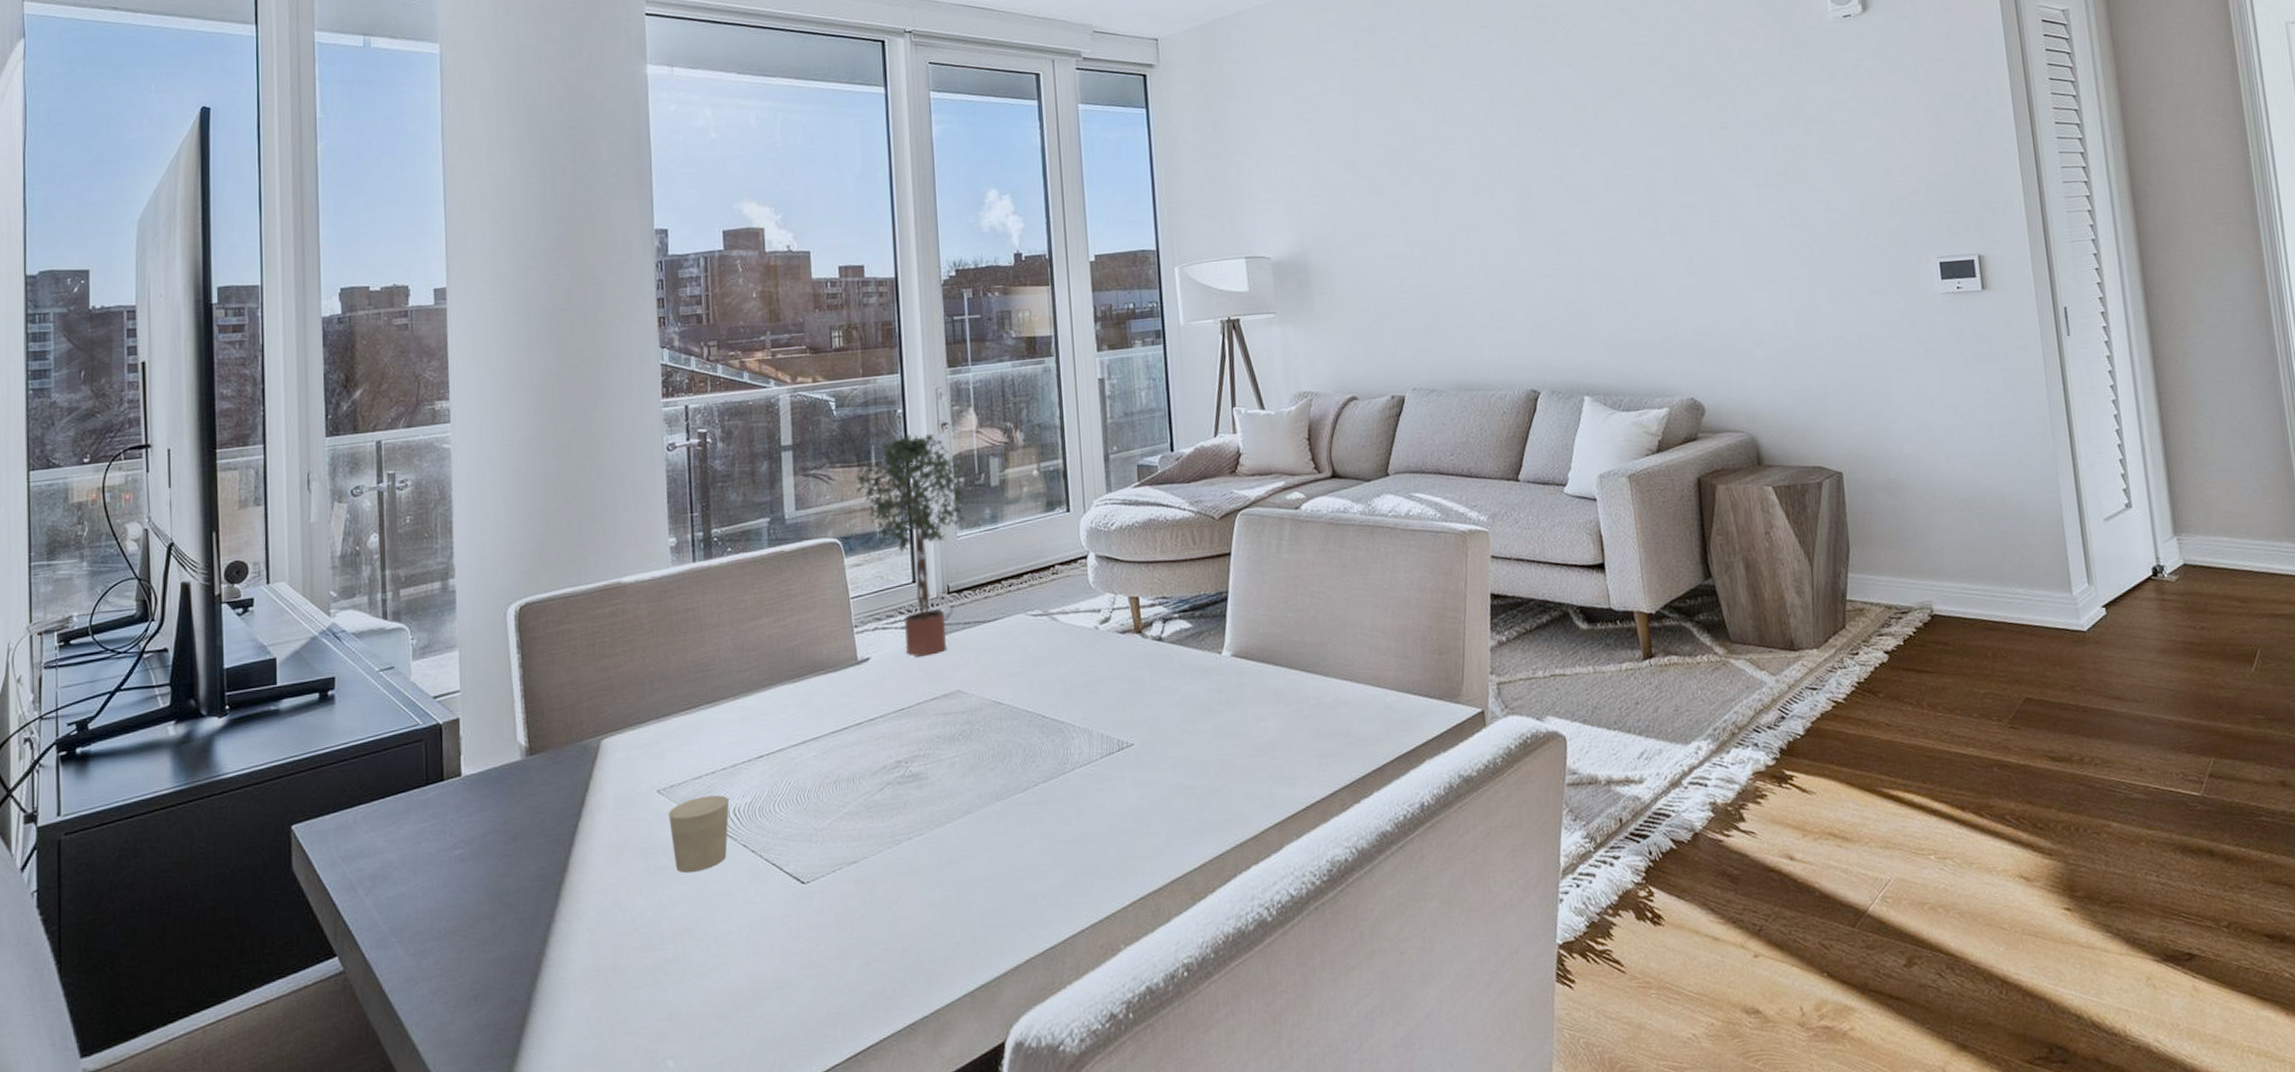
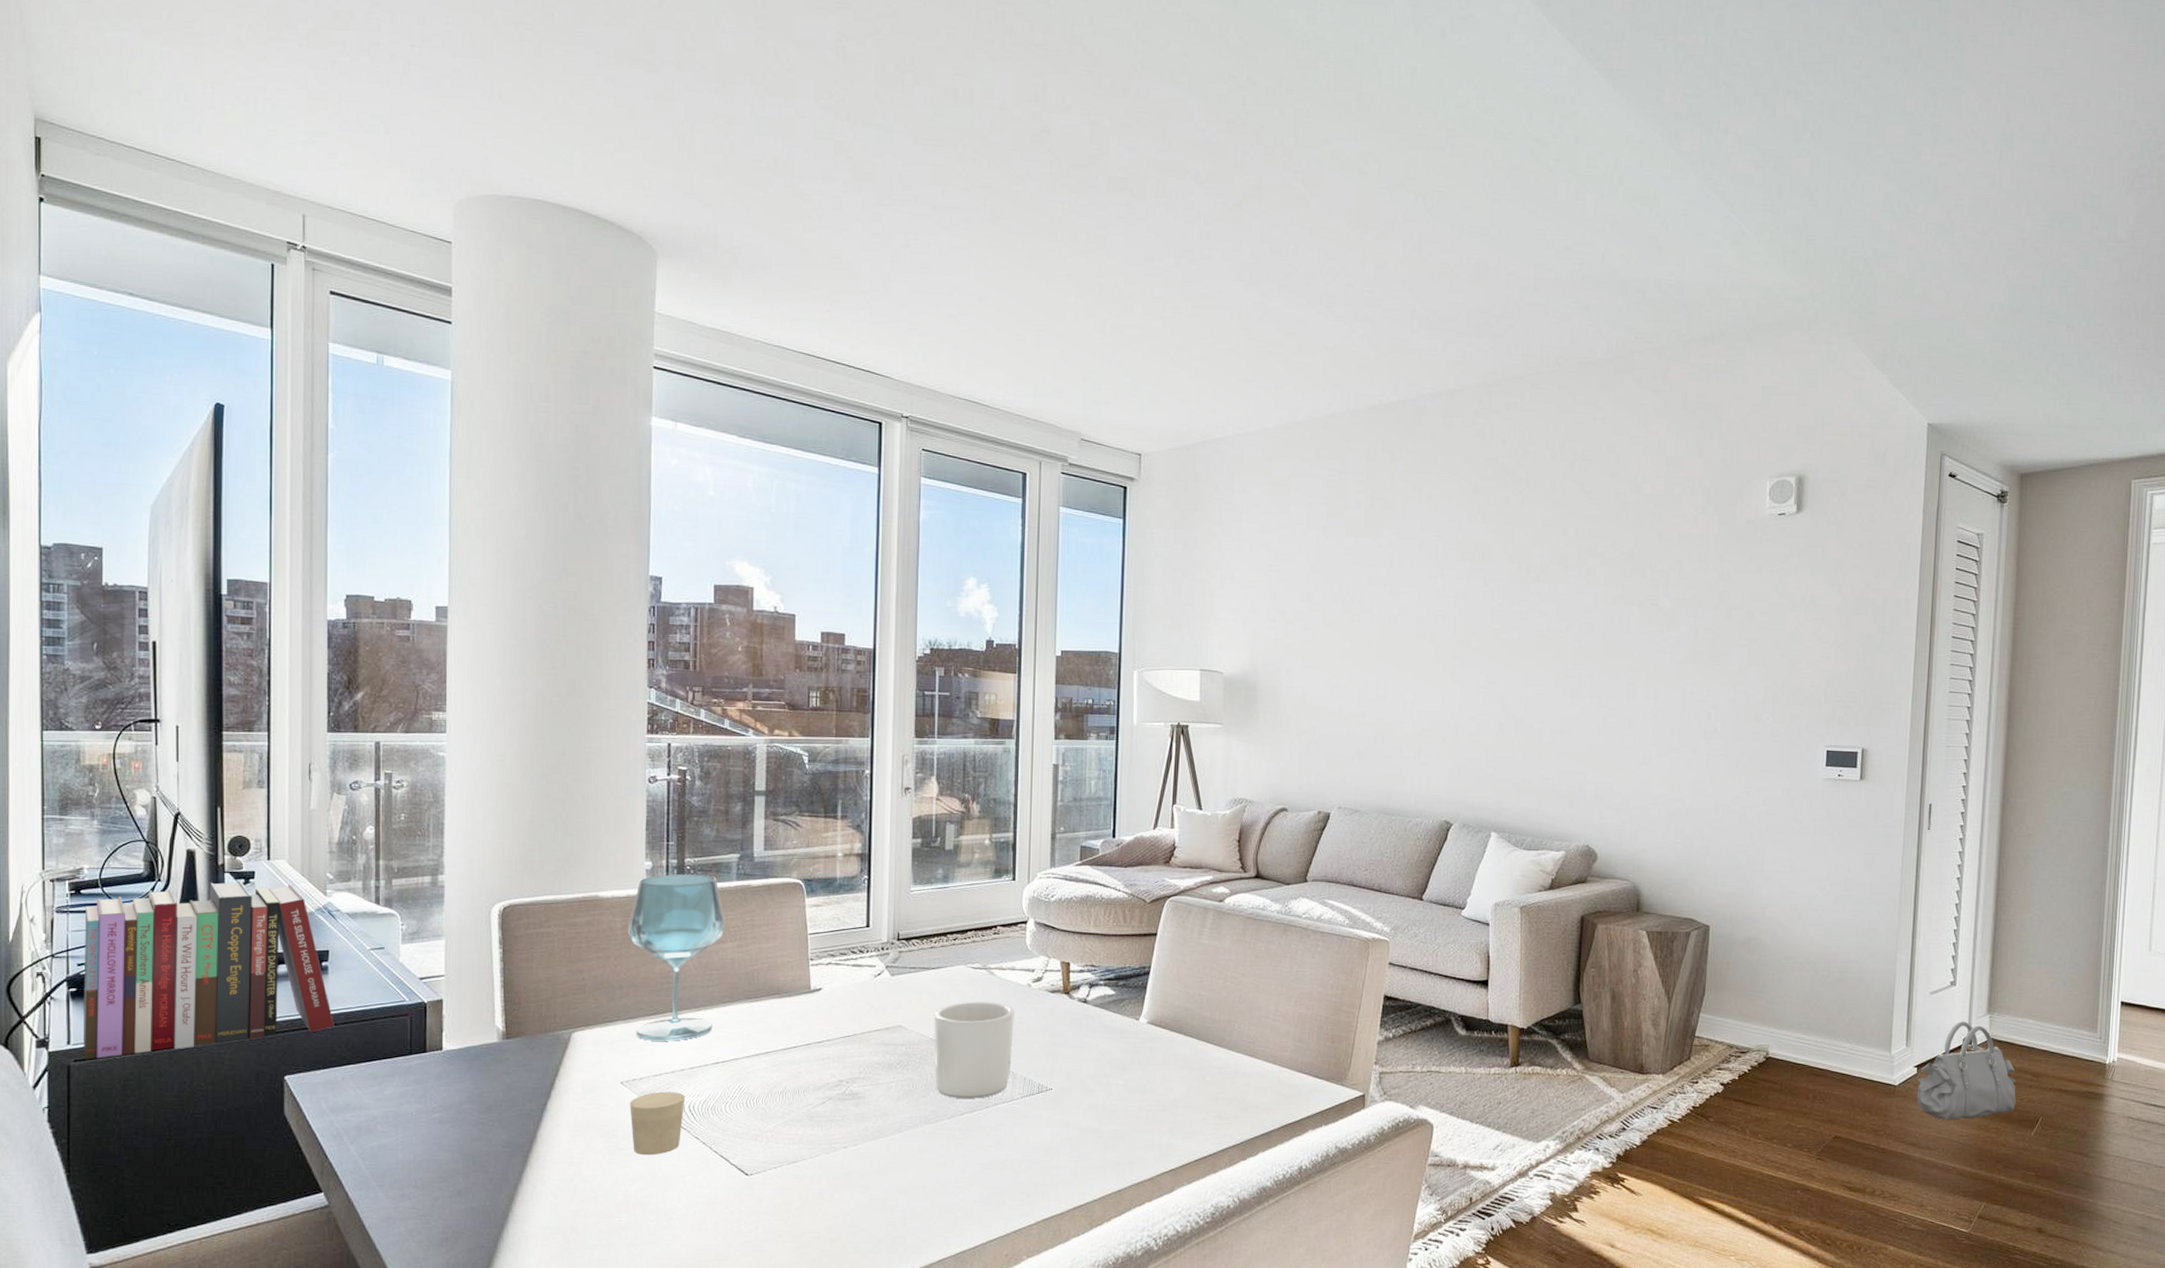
books: none [73,608,343,832] -> present [82,881,334,1060]
wine glass: none [654,545,760,740] -> present [627,874,725,1041]
potted tree: present [853,433,972,658] -> none [819,794,927,993]
mug: none [995,651,1086,767] -> present [934,1002,1014,1099]
shoulder bag: none [2108,548,2227,666] -> present [1917,1021,2017,1121]

